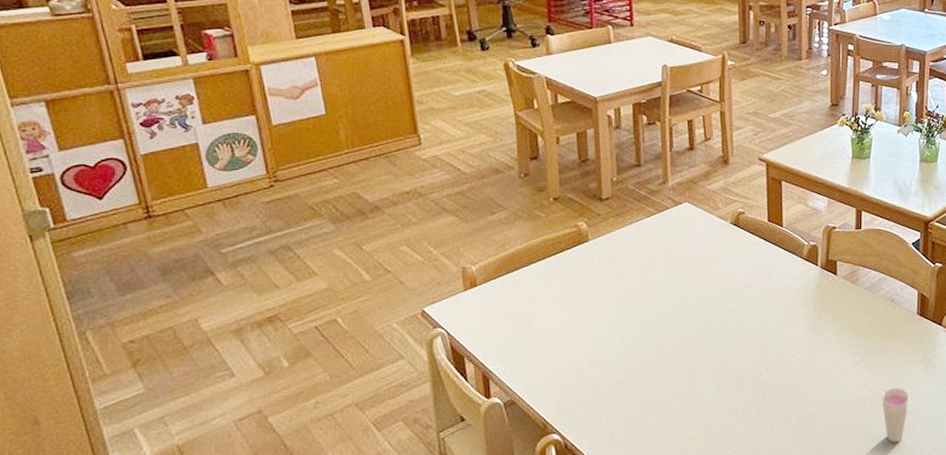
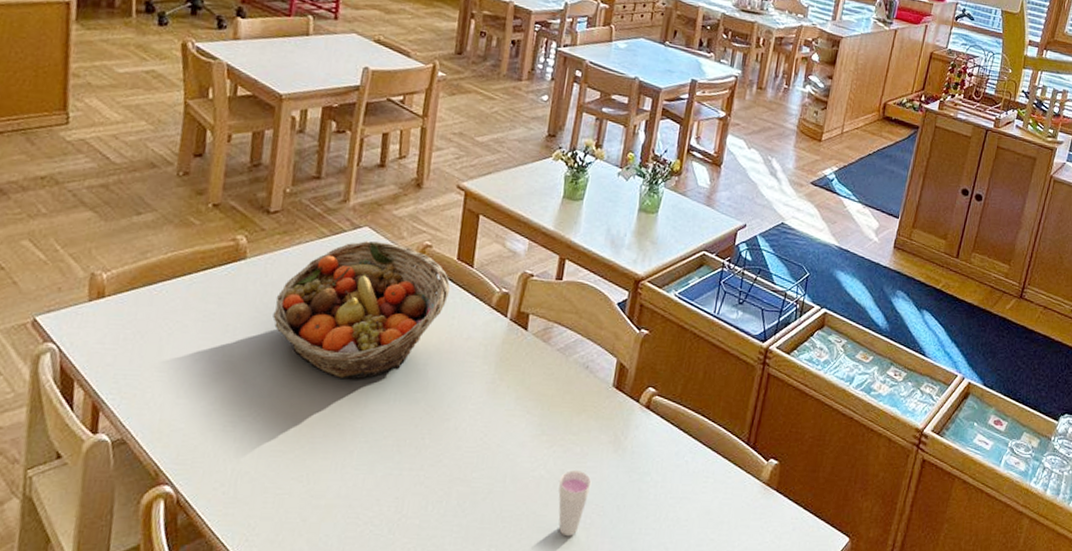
fruit basket: none [619,213,765,332] -> present [272,240,450,379]

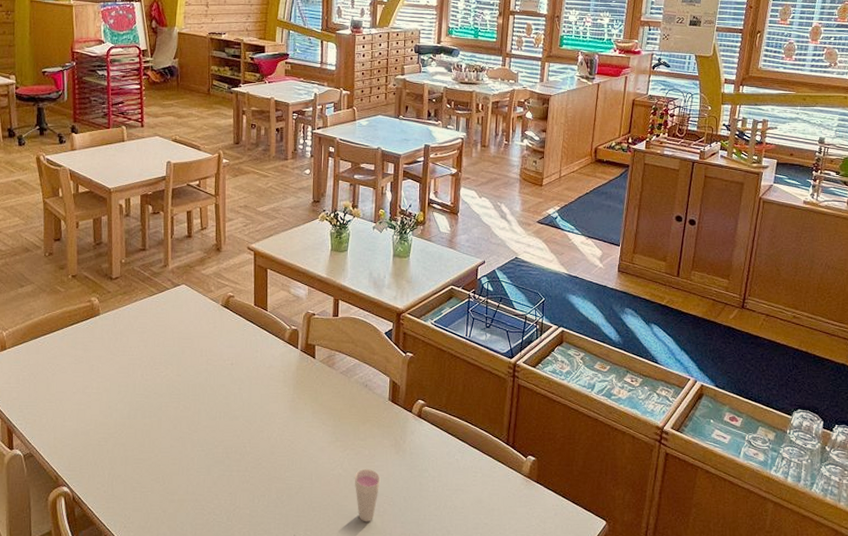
fruit basket: present [272,240,450,379] -> none [124,295,251,402]

